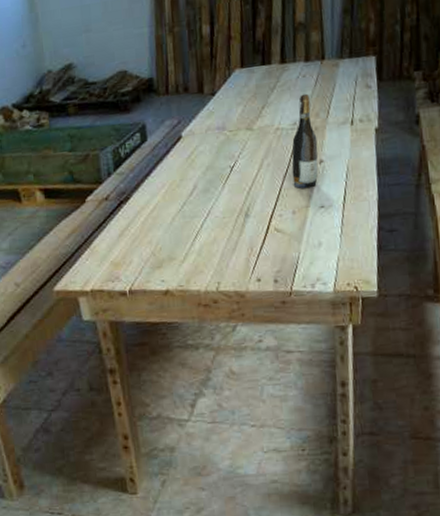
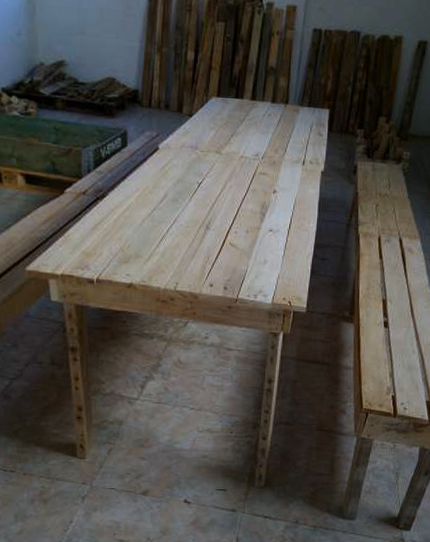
wine bottle: present [291,93,319,188] -> none [249,130,274,212]

